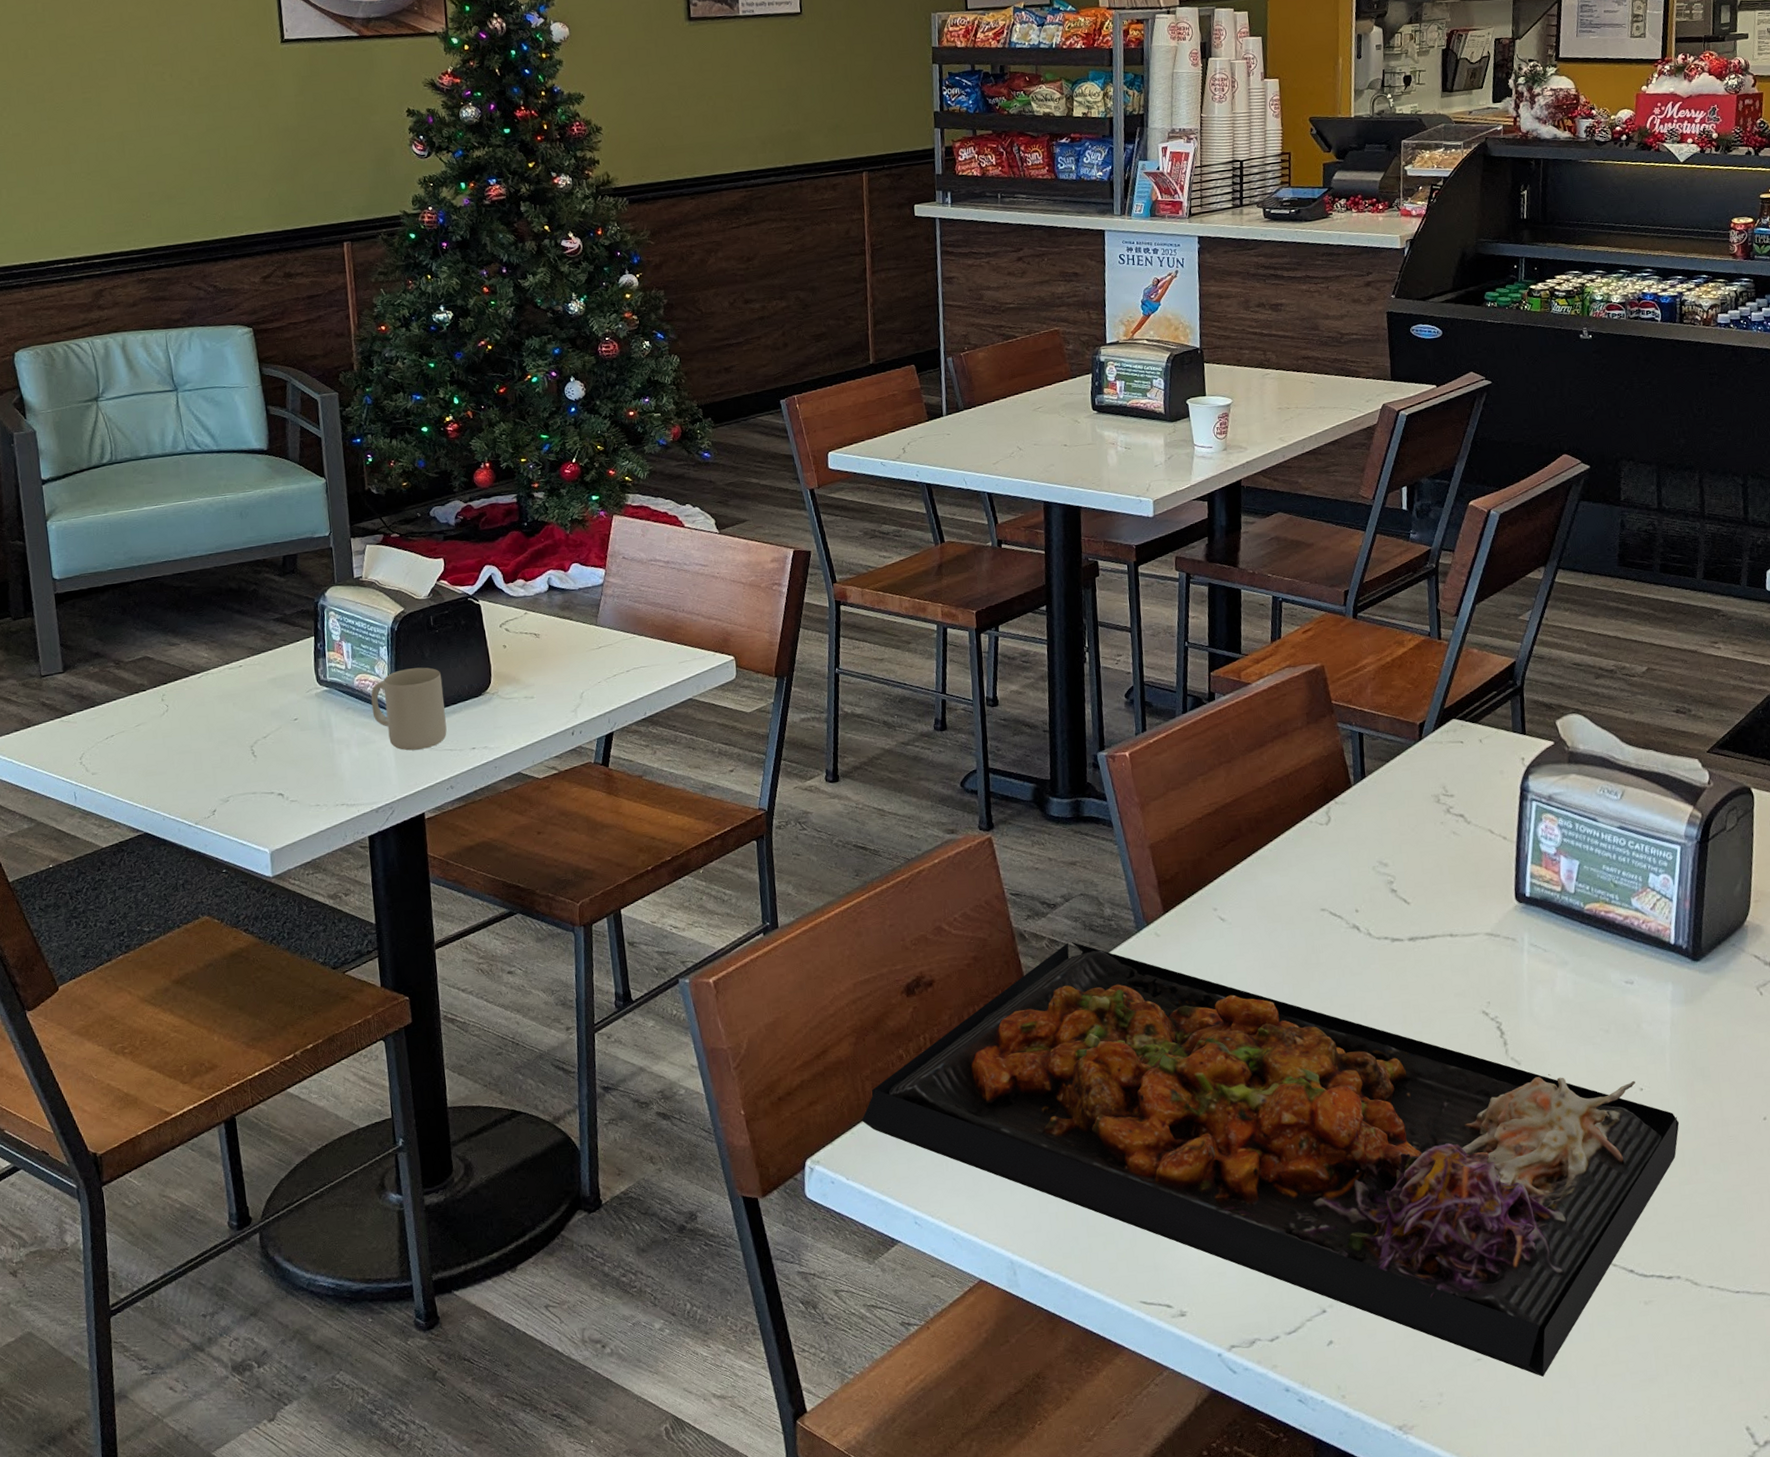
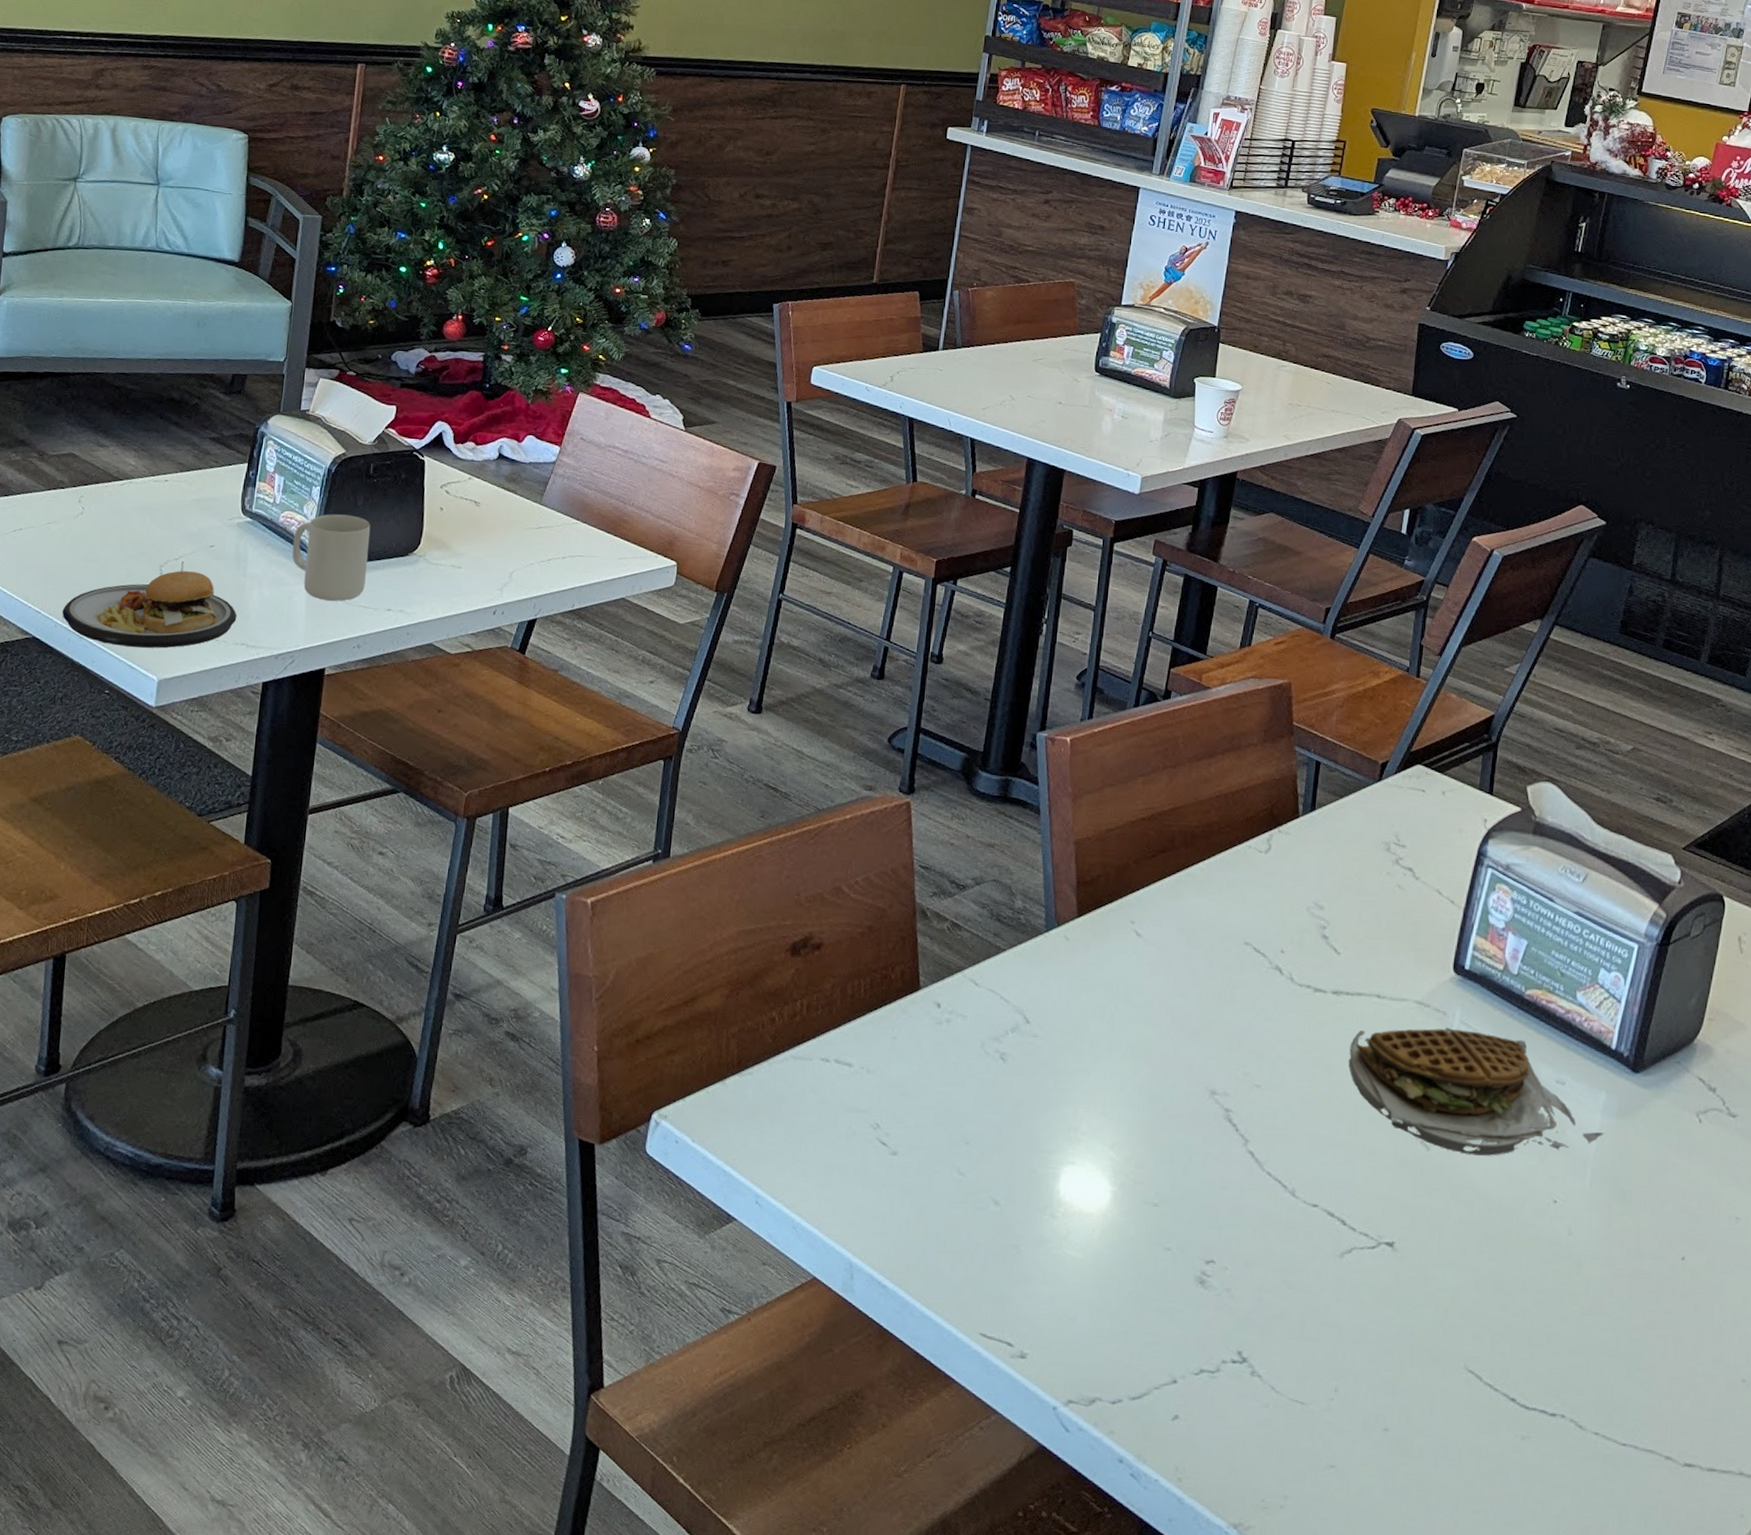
burger: none [167,738,333,827] -> present [62,561,237,648]
food tray: present [862,942,1680,1377] -> none [719,929,1590,1499]
sandwich: none [1432,950,1677,1062] -> present [1348,1027,1605,1156]

